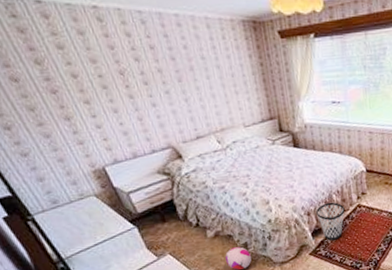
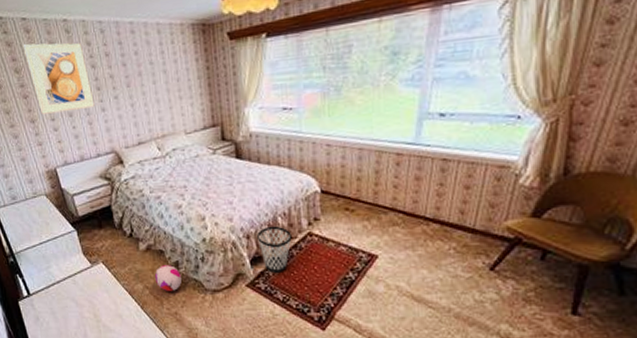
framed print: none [41,30,144,111] -> present [23,42,95,114]

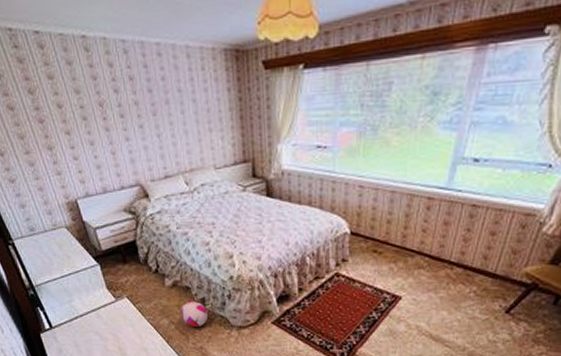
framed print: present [23,42,95,114] -> none [36,60,118,141]
wastebasket: present [257,225,292,273] -> none [285,265,319,311]

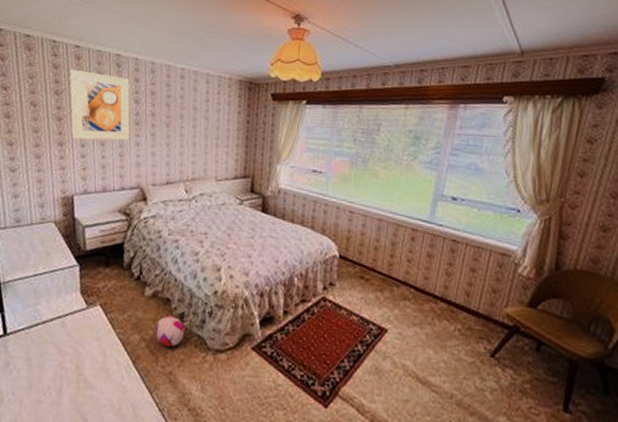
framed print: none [36,60,118,141] -> present [69,69,130,141]

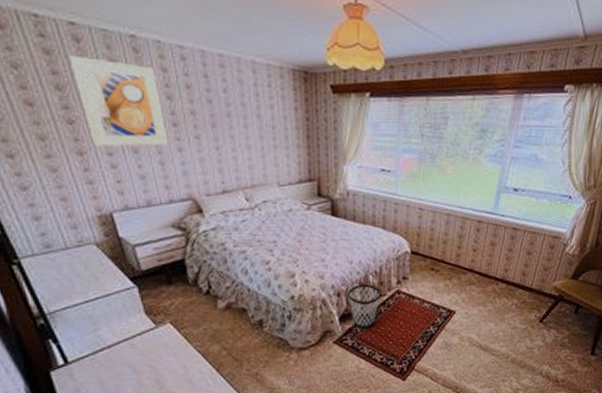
plush toy: present [154,315,184,346] -> none [234,324,265,351]
wastebasket: none [271,285,306,337] -> present [348,283,381,329]

